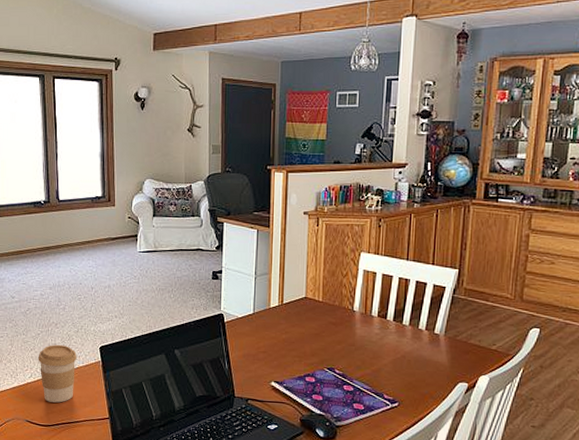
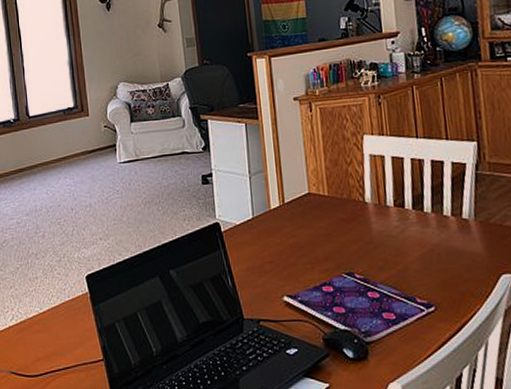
coffee cup: present [38,344,77,403] -> none [19,277,62,347]

